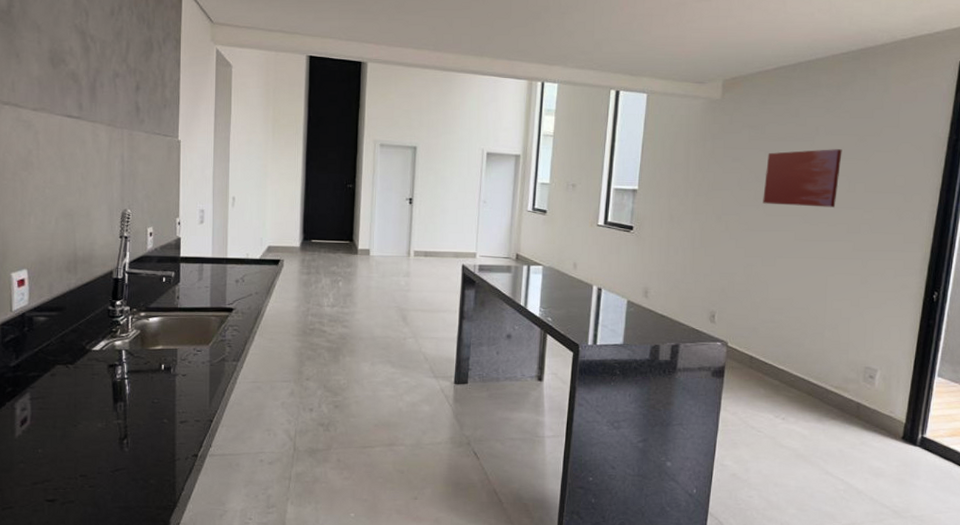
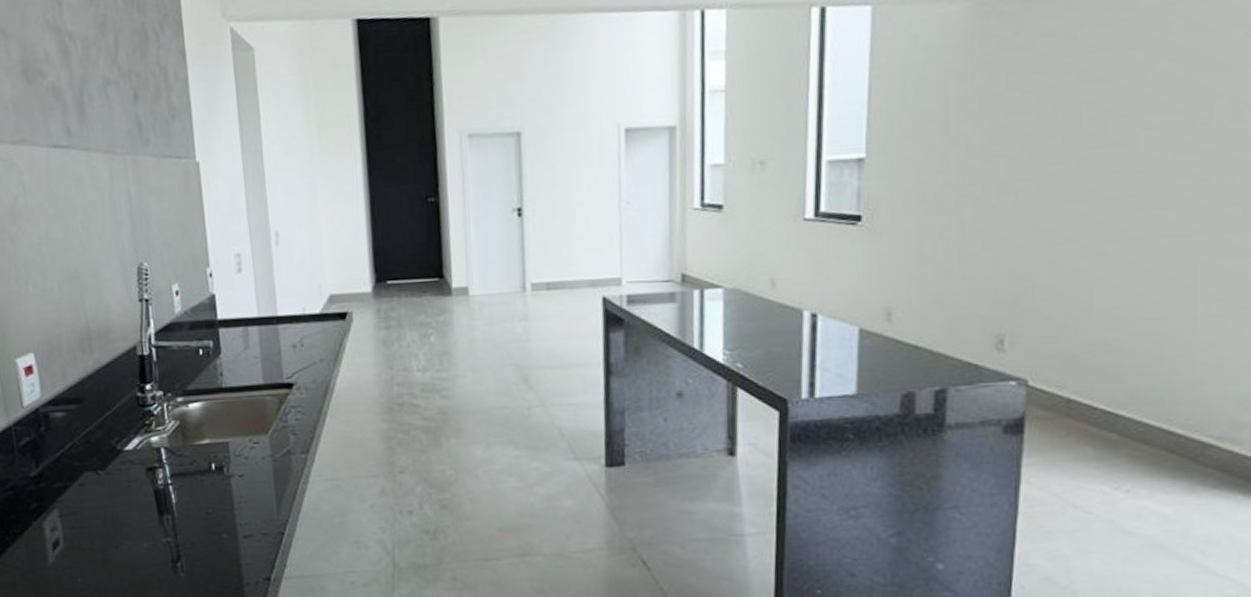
wall art: present [763,149,842,208] -> none [1078,53,1218,158]

